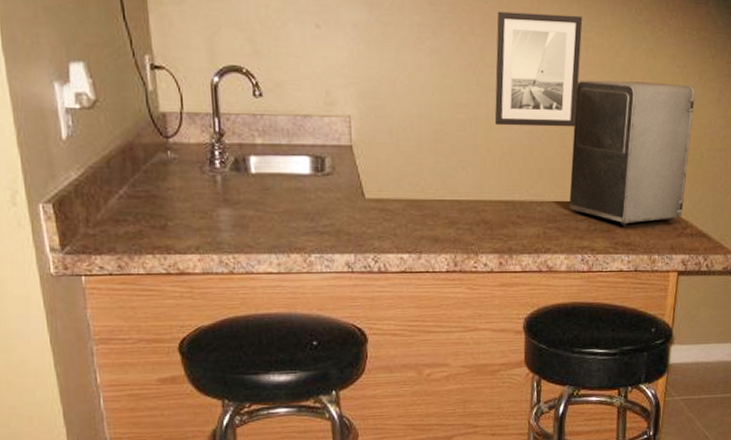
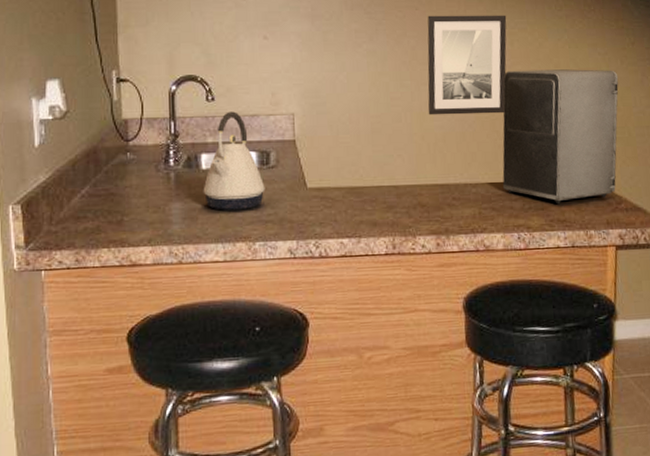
kettle: none [253,110,321,219] -> present [203,111,265,210]

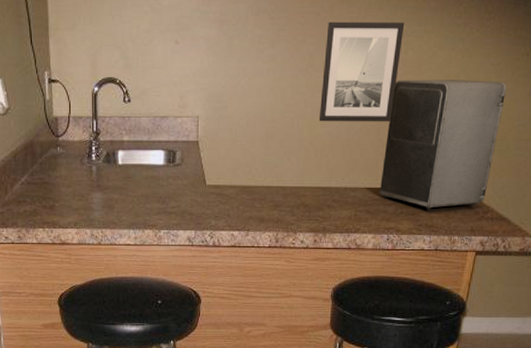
kettle: present [203,111,265,210] -> none [119,113,171,201]

